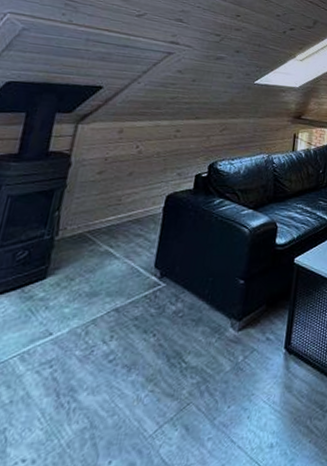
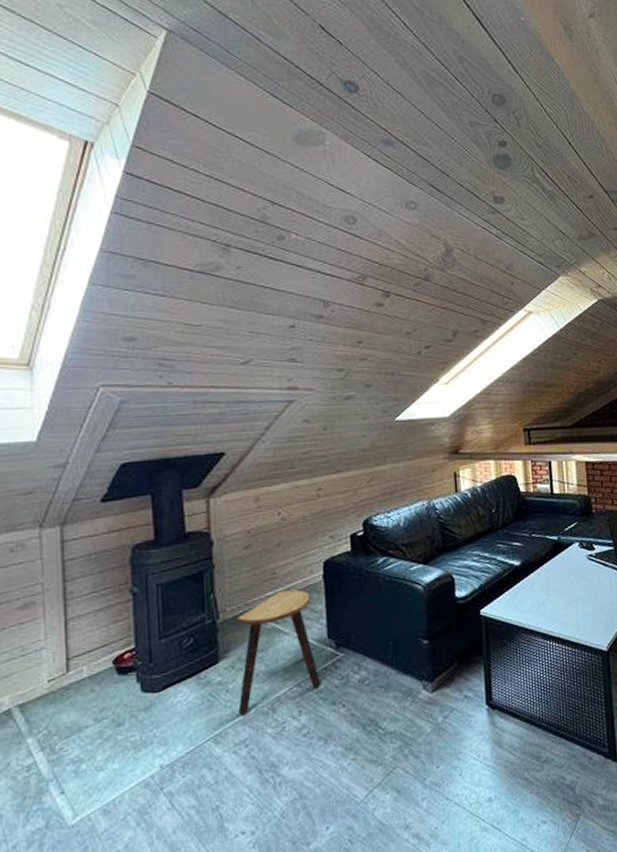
stool: none [52,217,149,334] -> present [236,589,322,715]

